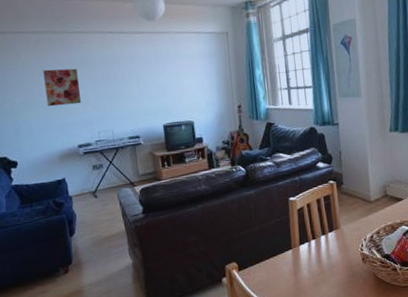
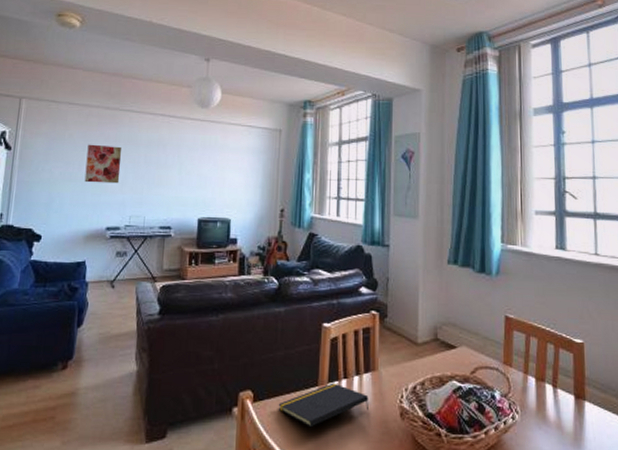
notepad: none [260,244,336,283] -> present [278,383,368,428]

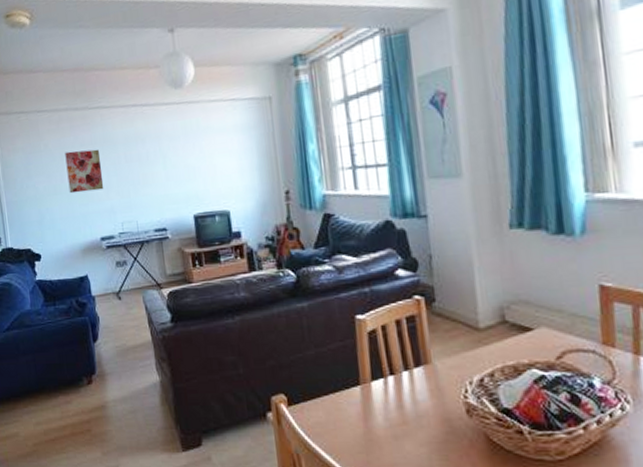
notepad: present [278,383,368,428] -> none [316,380,425,430]

